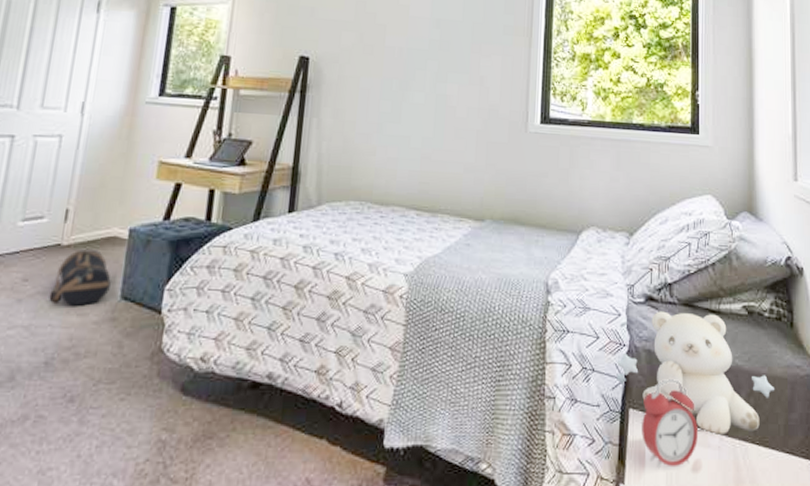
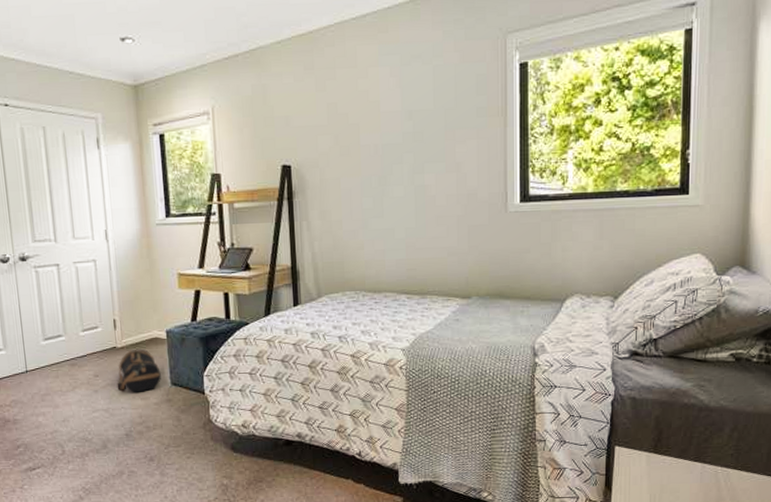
teddy bear: present [616,311,775,434] -> none [602,363,760,463]
alarm clock: present [642,379,698,469] -> none [627,420,681,492]

